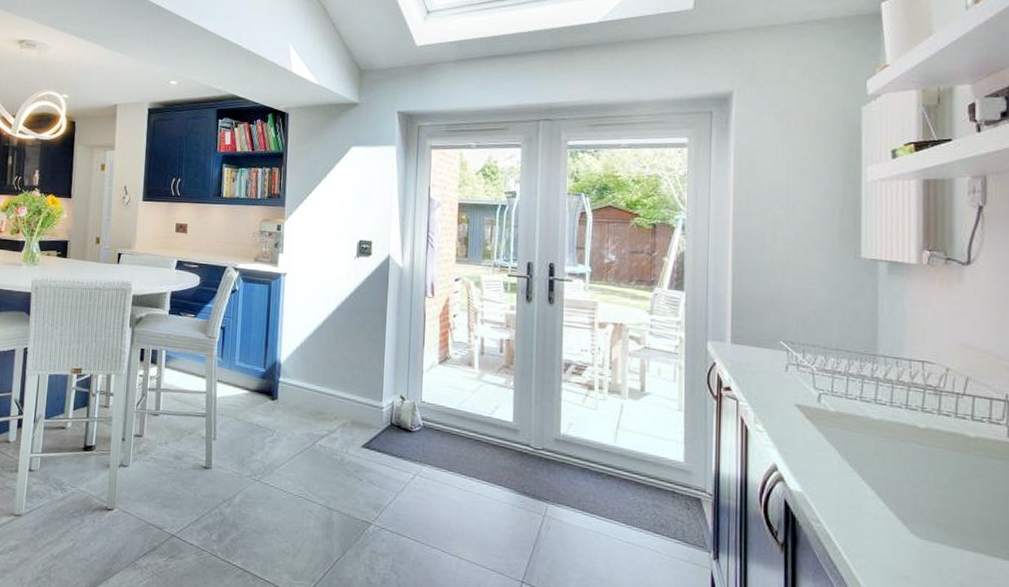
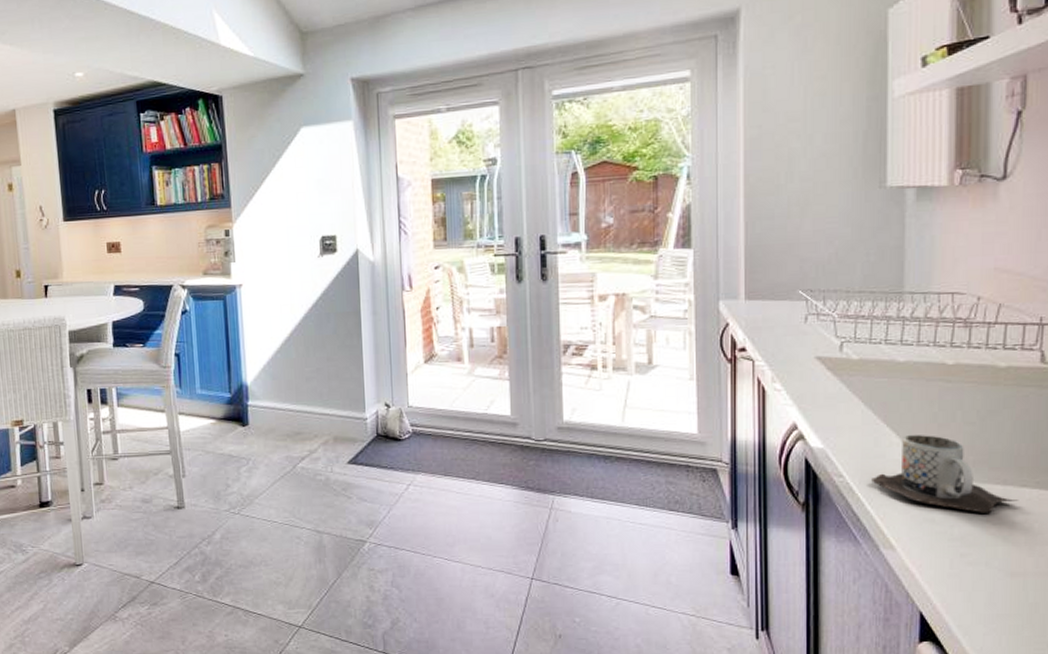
mug: none [848,490,991,578] -> present [871,434,1019,513]

